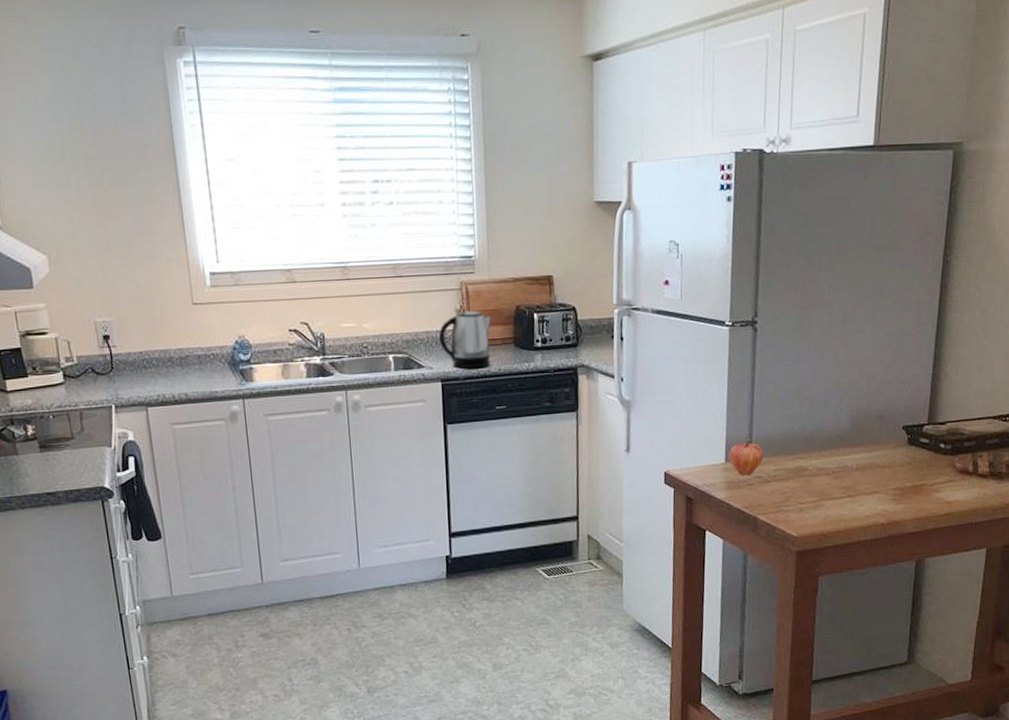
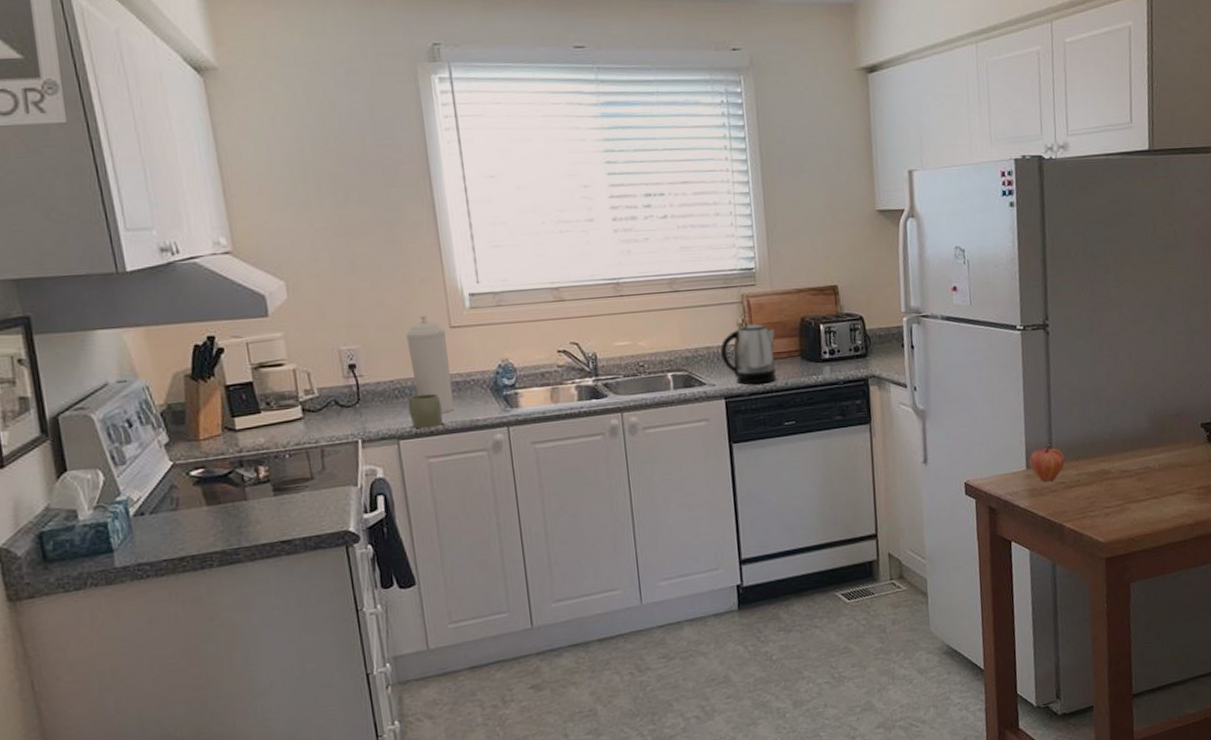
canister: none [153,291,196,384] -> present [406,314,454,414]
mug: none [155,365,186,398] -> present [408,393,444,429]

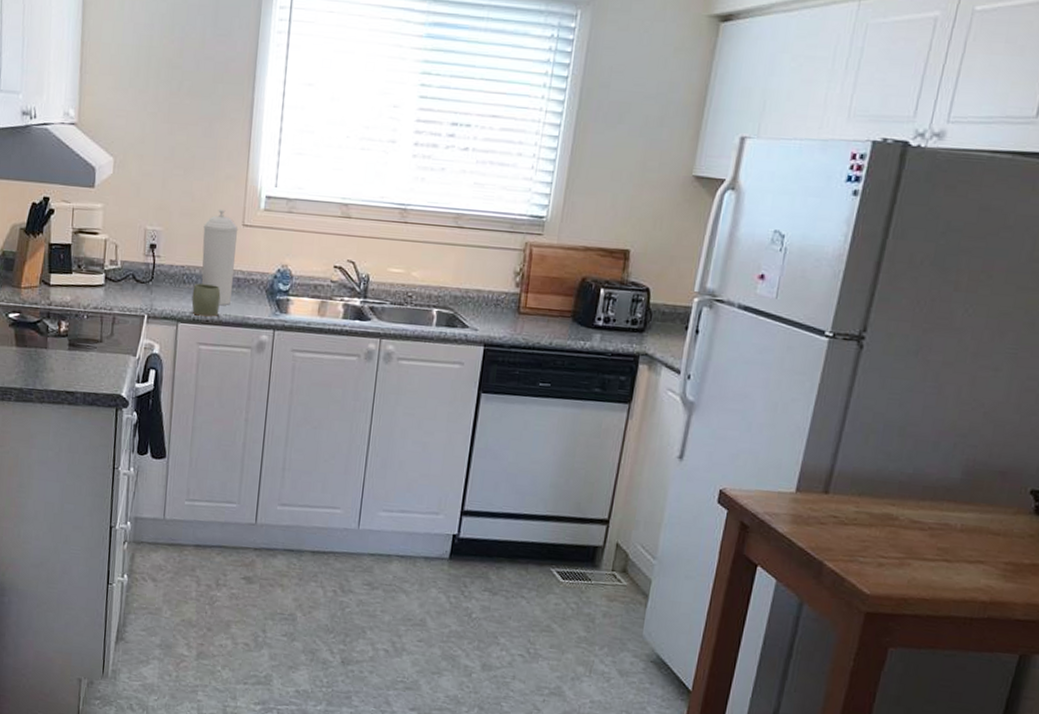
kettle: present [720,324,777,385] -> none [490,274,552,339]
fruit: present [1029,444,1065,482] -> none [801,471,845,513]

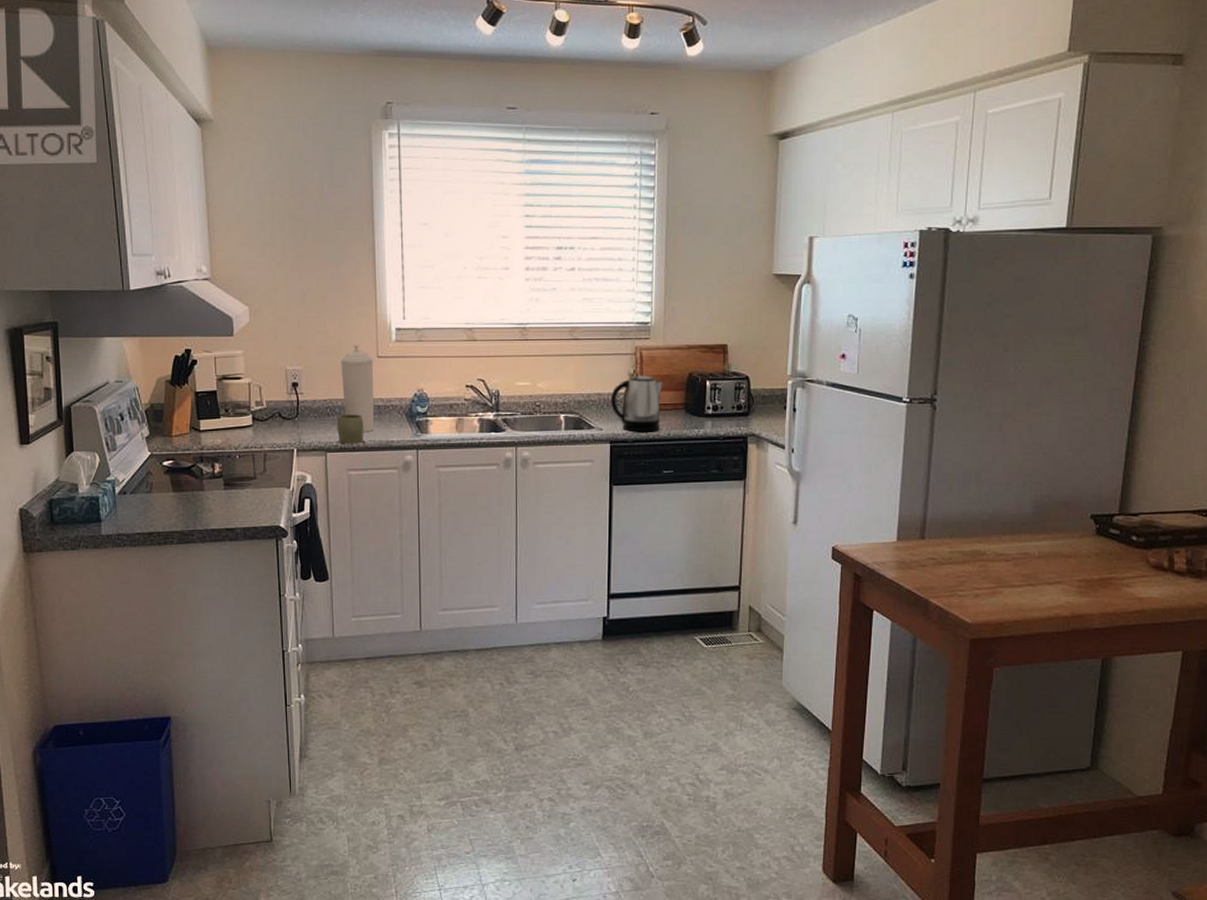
kettle: none [490,274,552,339] -> present [611,375,663,433]

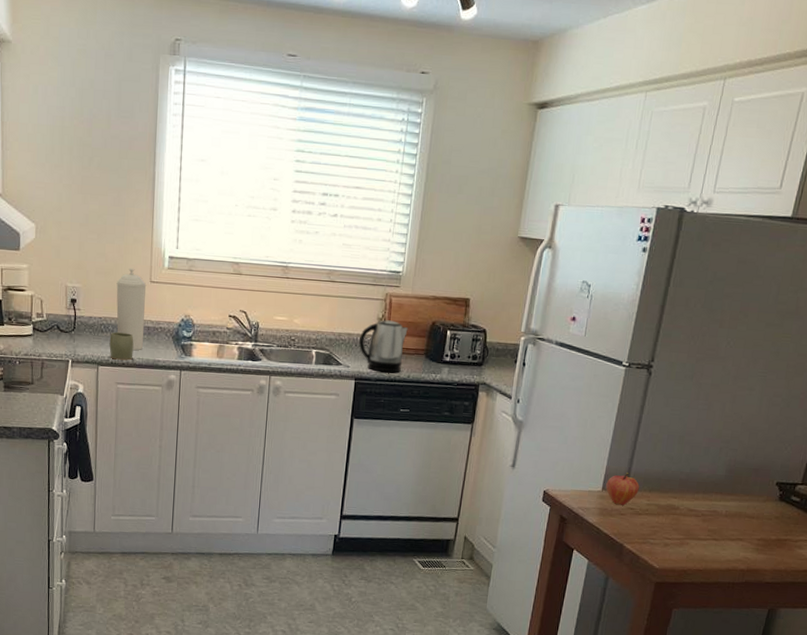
fruit: none [901,519,938,556] -> present [605,473,639,506]

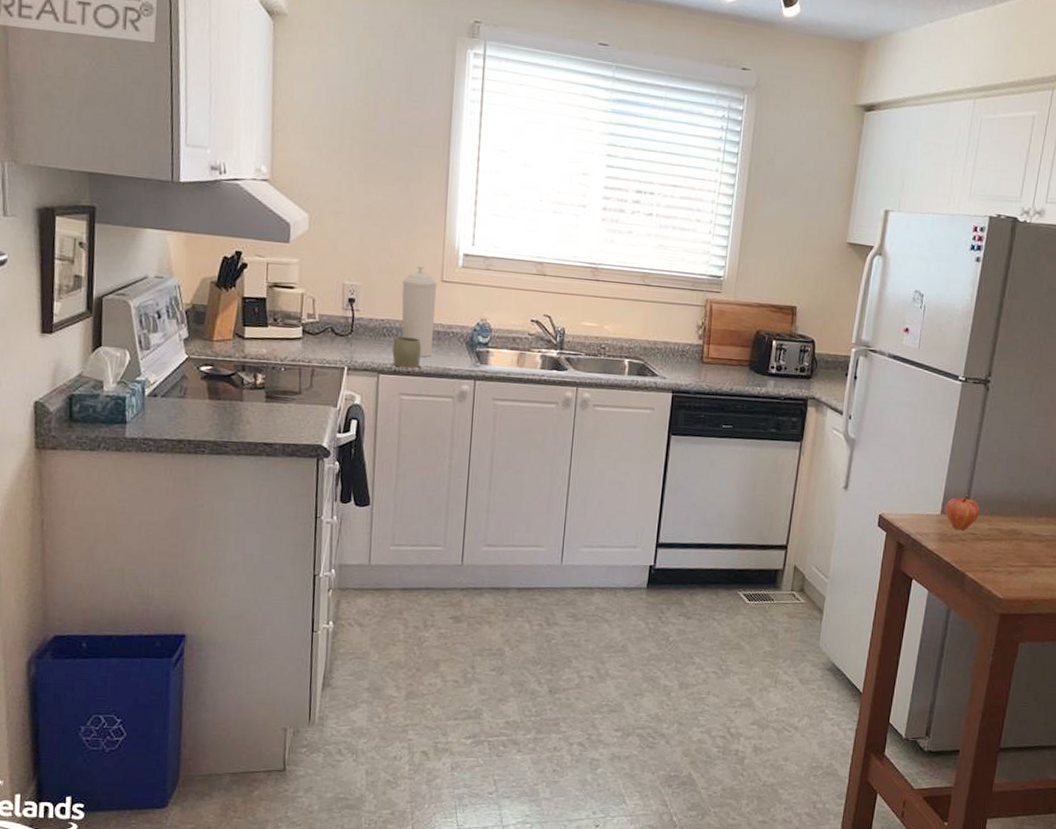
kettle: present [359,320,408,374] -> none [677,328,730,386]

